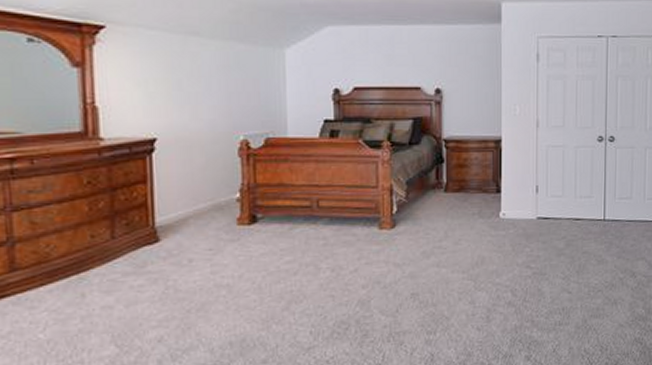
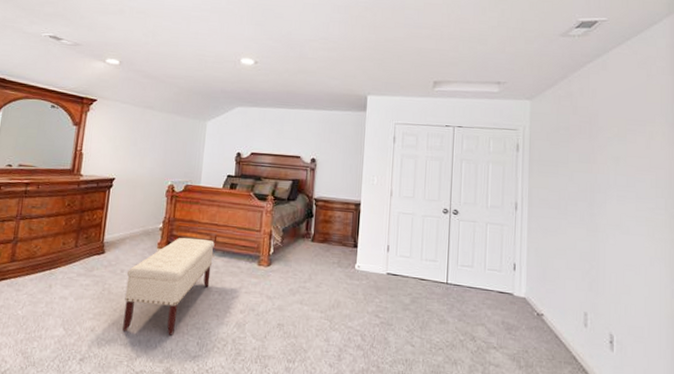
bench: none [199,205,318,335] -> present [122,237,215,336]

